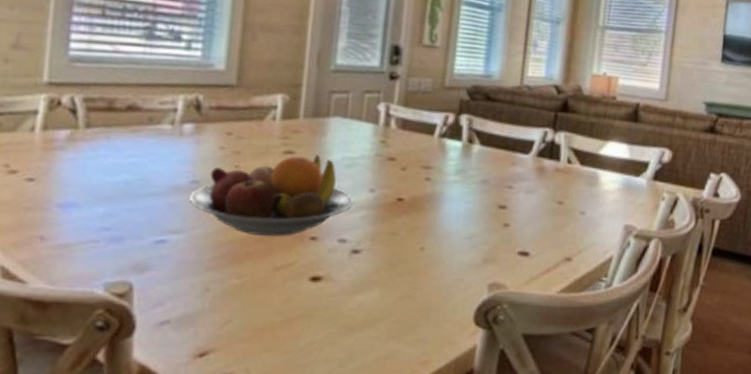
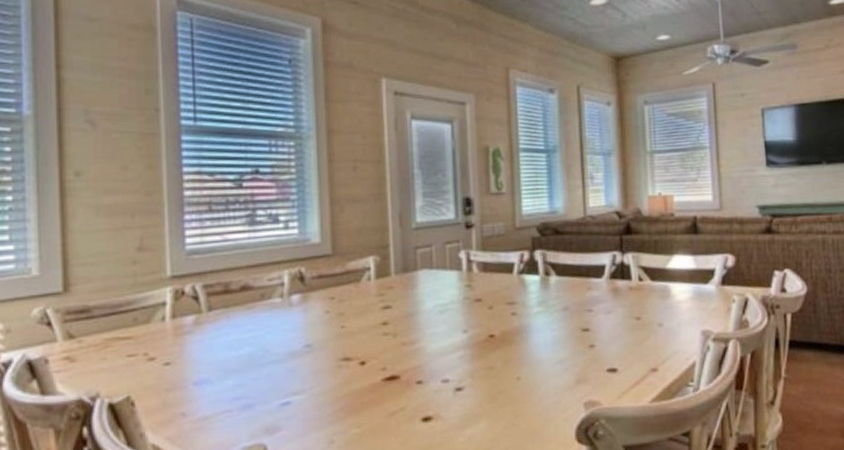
fruit bowl: present [190,154,353,236] -> none [306,306,450,387]

